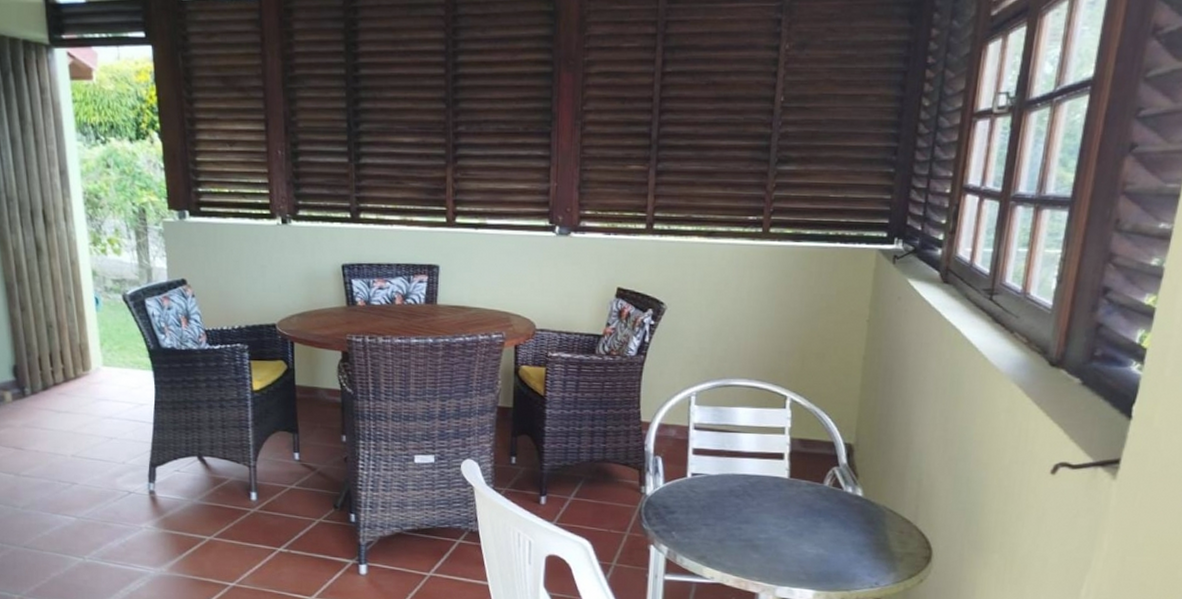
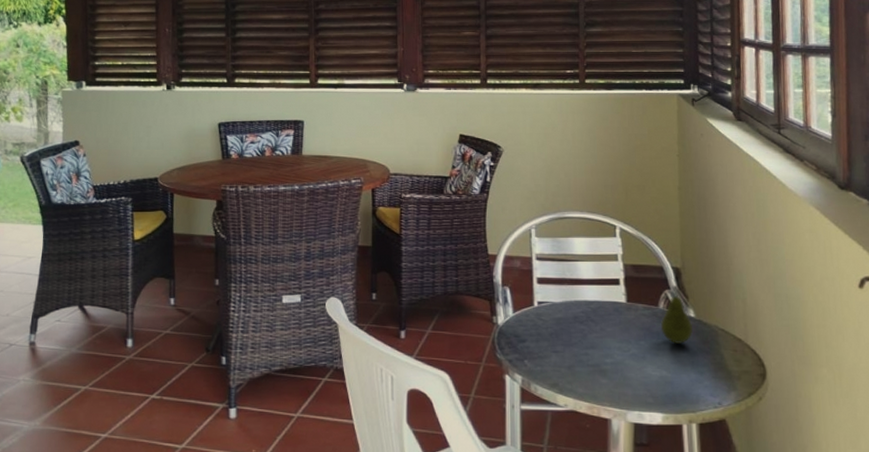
fruit: none [824,469,858,523] -> present [661,291,693,344]

